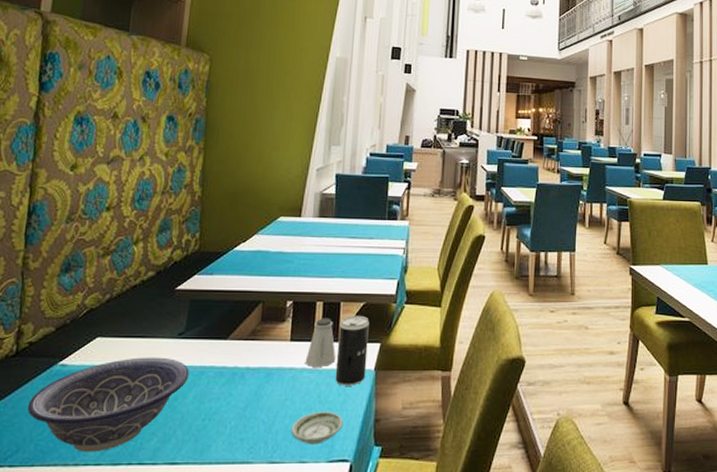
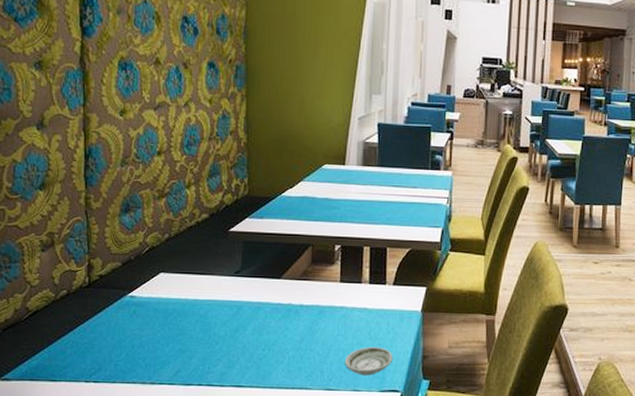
decorative bowl: present [27,357,189,452] -> none [104,292,247,374]
saltshaker: present [305,317,336,367] -> none [355,261,384,307]
beverage can: present [335,315,369,386] -> none [384,260,415,325]

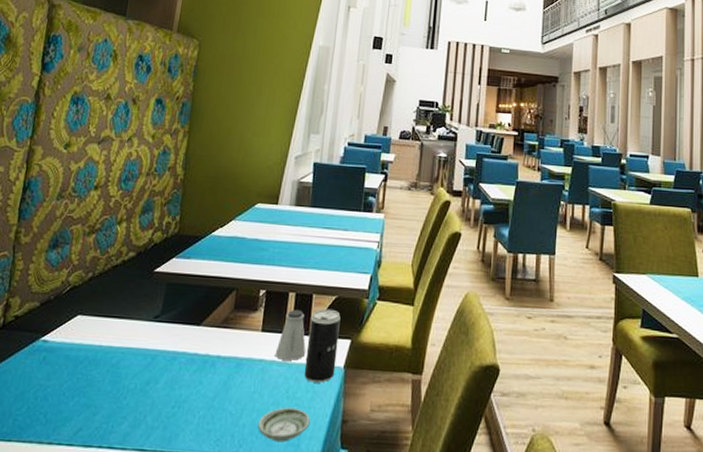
saltshaker: none [355,261,384,307] -> present [275,309,306,361]
beverage can: none [384,260,415,325] -> present [304,308,341,383]

